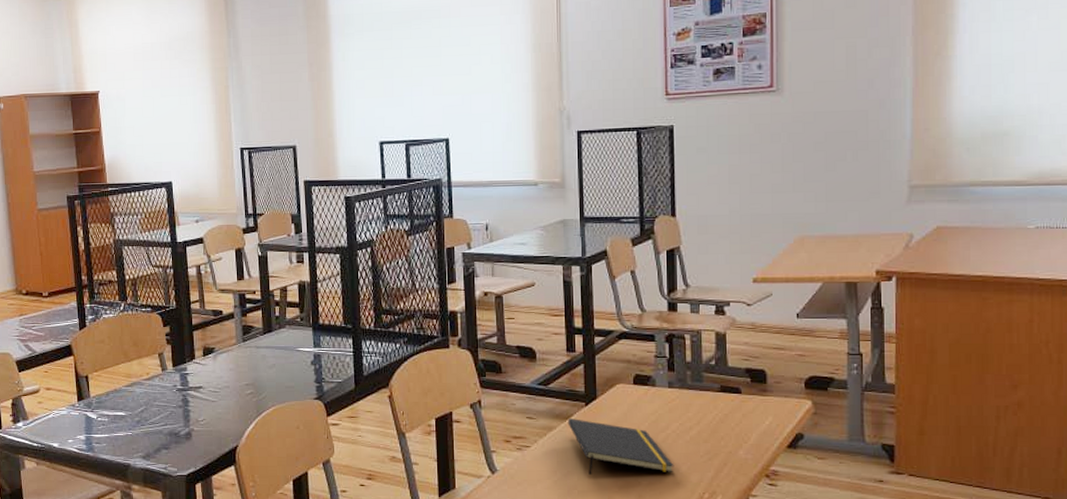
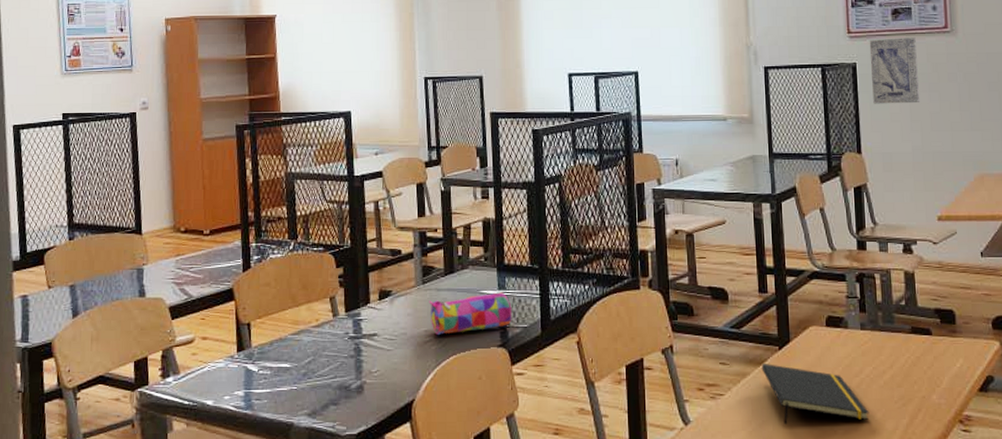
pencil case: none [249,350,327,389] -> present [428,292,512,336]
wall art: none [688,98,740,167] -> present [869,37,920,104]

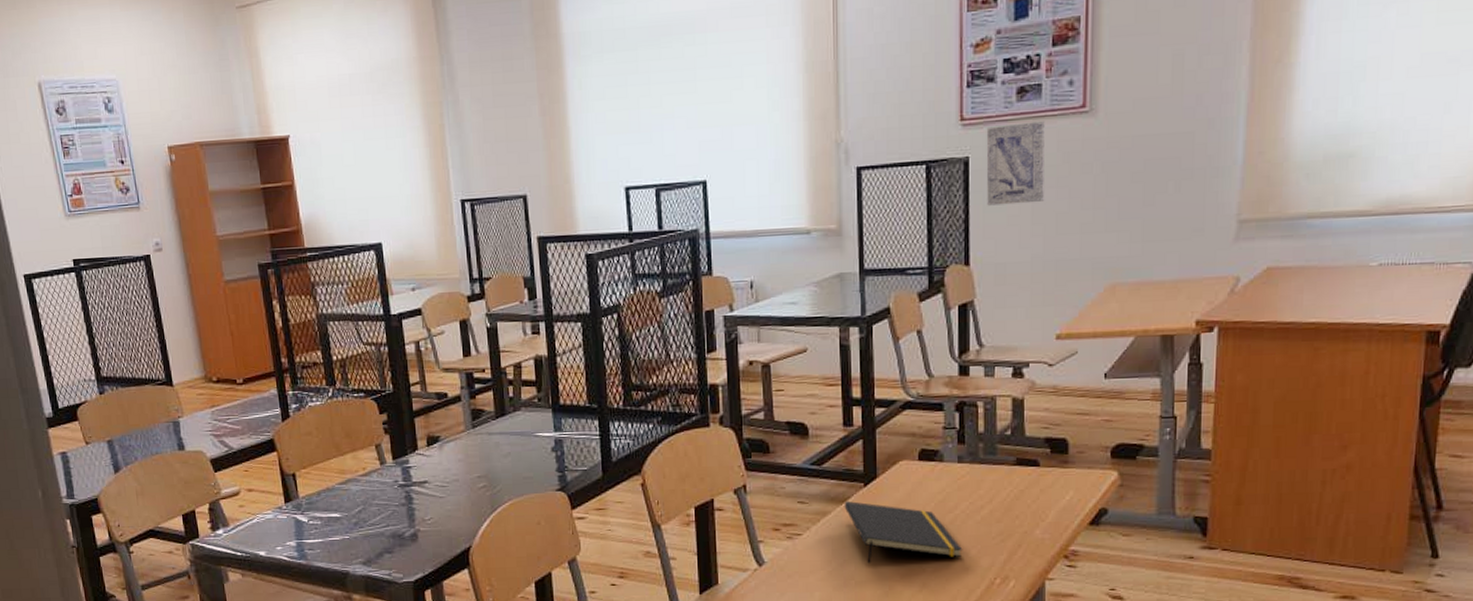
pencil case: present [428,292,512,336] -> none [480,434,570,482]

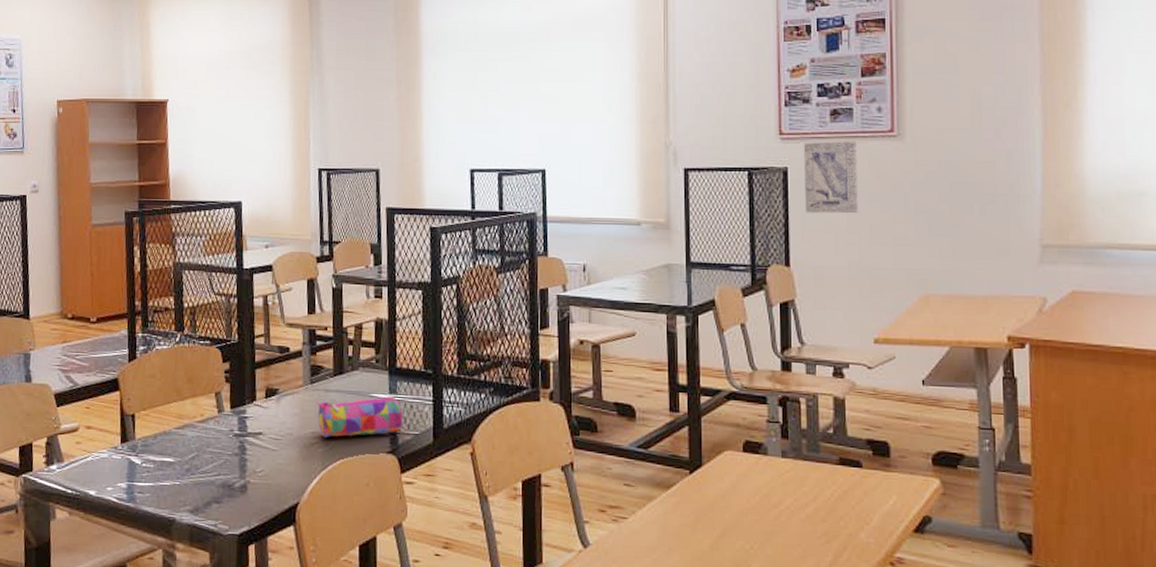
pencil case: none [480,434,570,482] -> present [316,396,403,439]
notepad: present [844,501,963,564] -> none [670,488,788,555]

